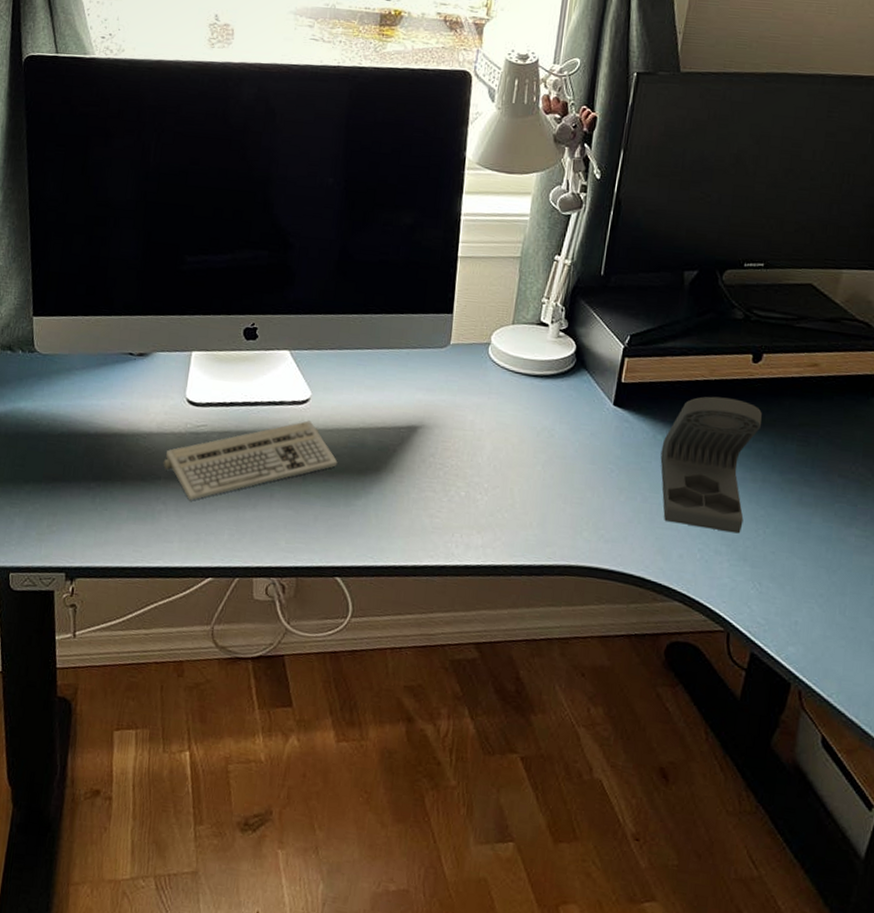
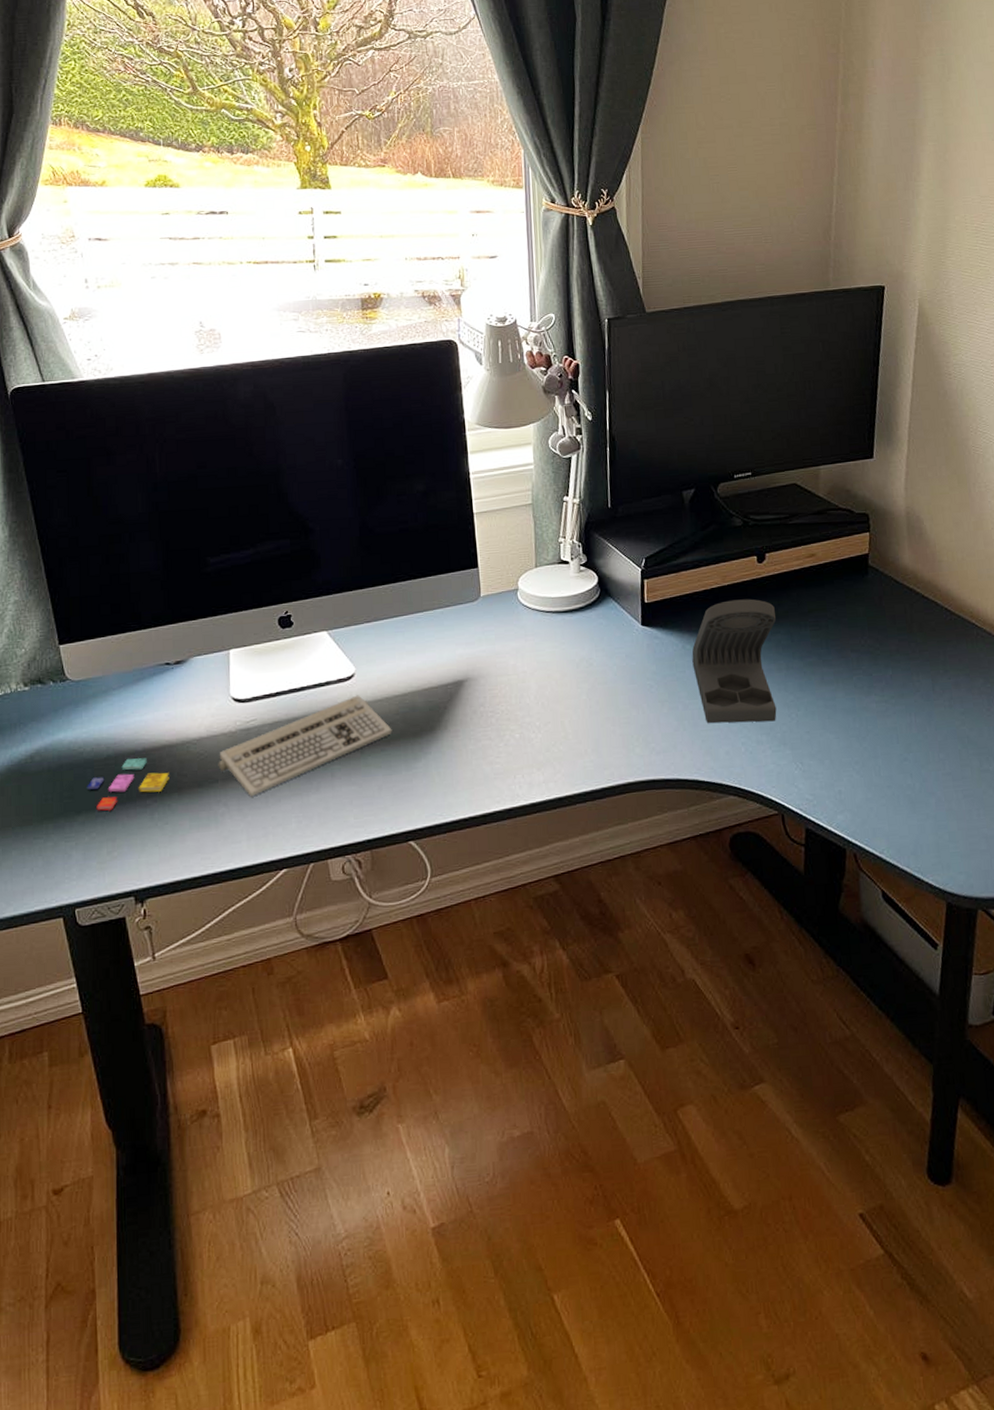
books: none [37,438,116,486] -> present [87,758,169,811]

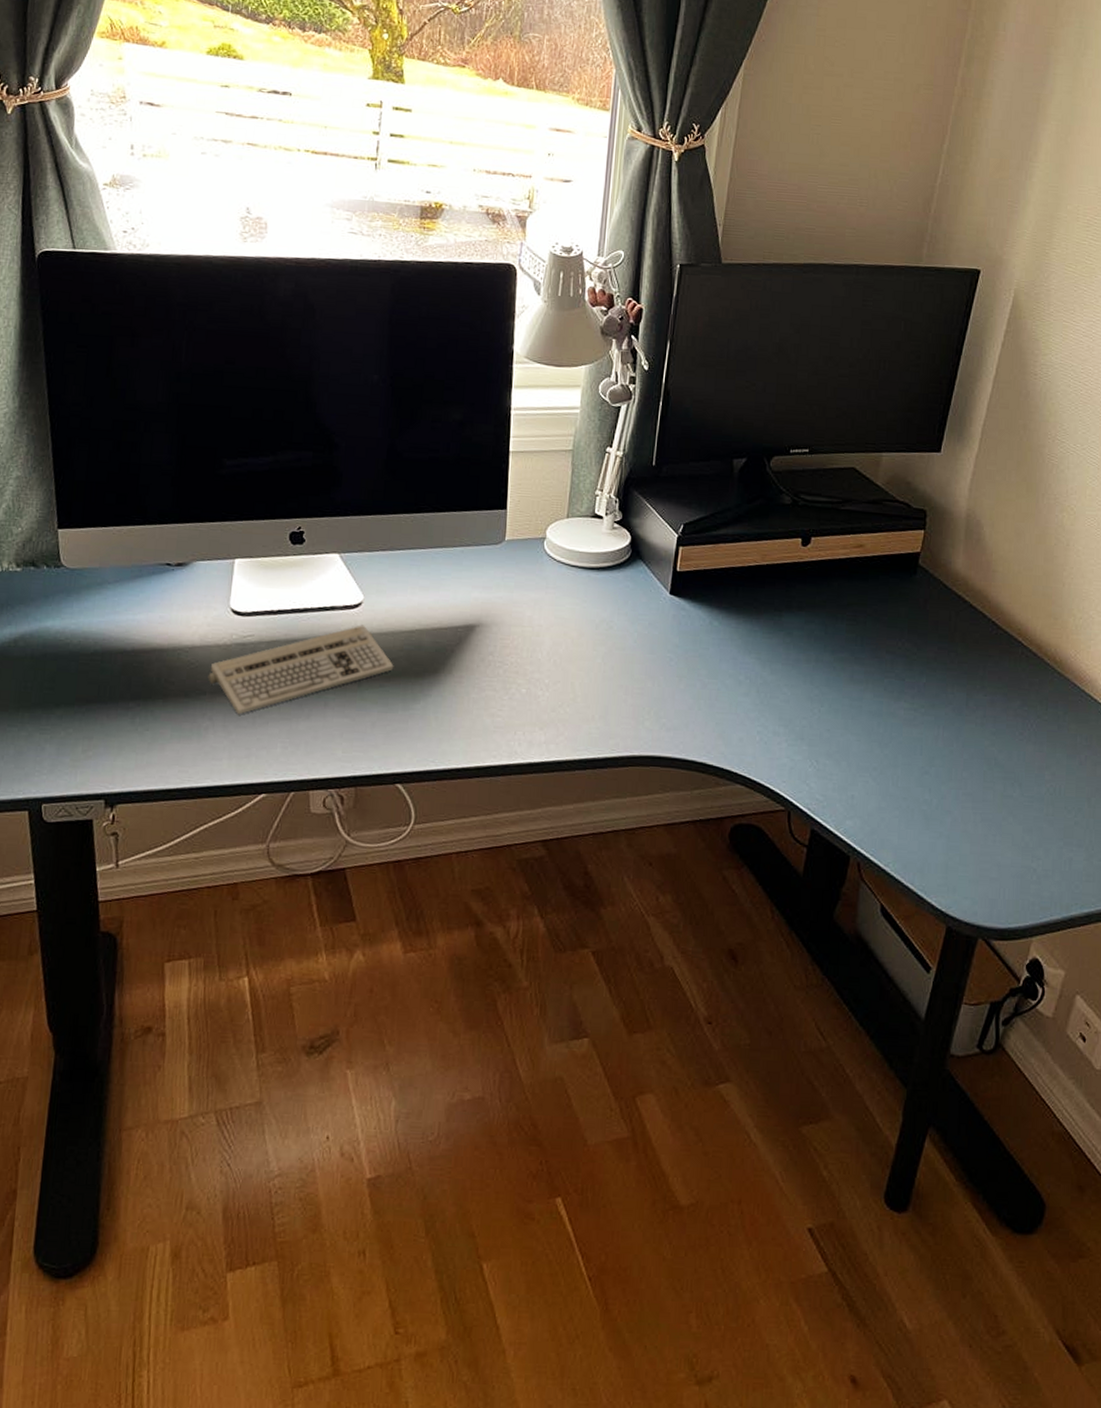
books: present [87,758,169,811] -> none [69,656,156,708]
phone stand: present [692,599,777,723] -> none [717,581,813,714]

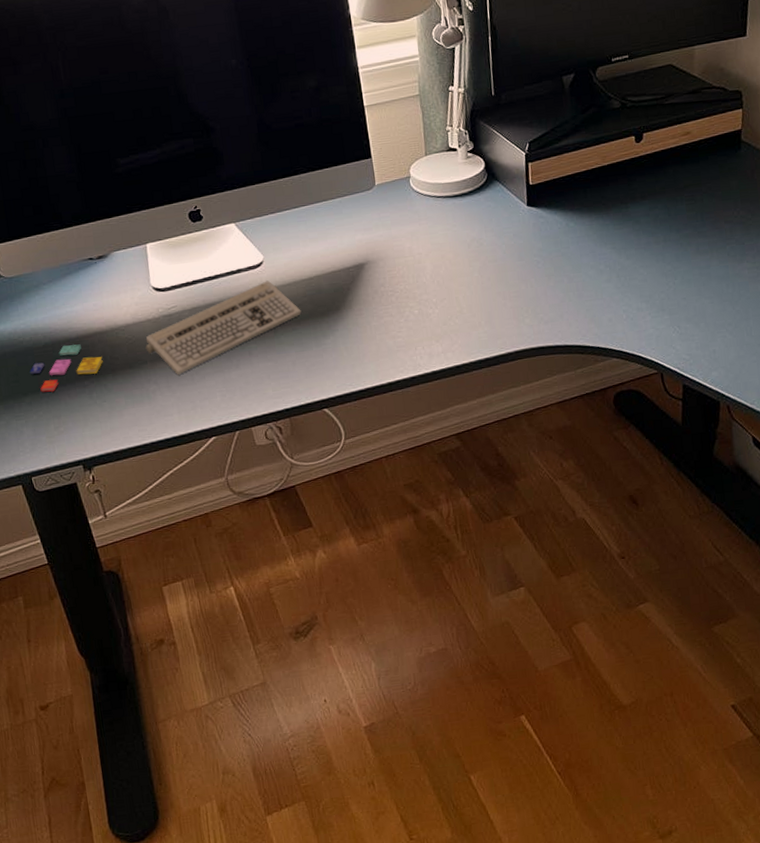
books: none [69,656,156,708] -> present [30,344,103,392]

